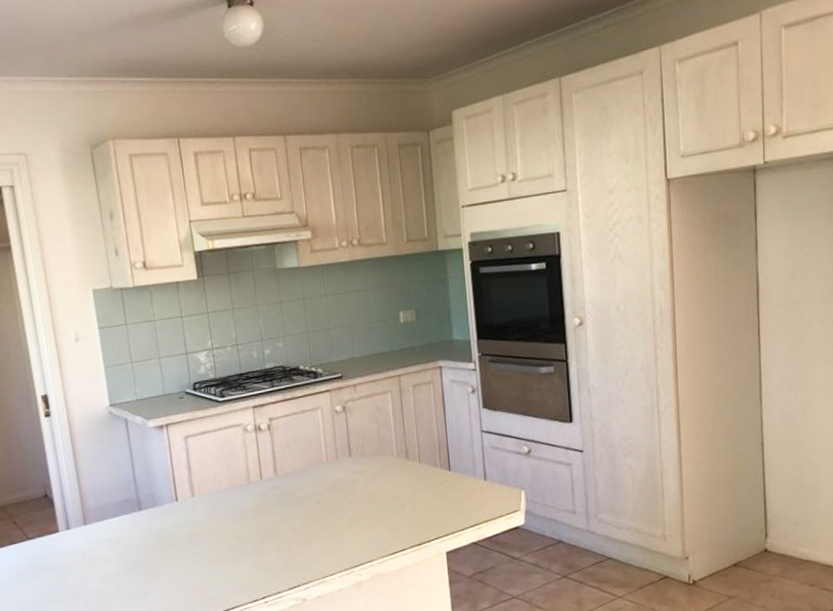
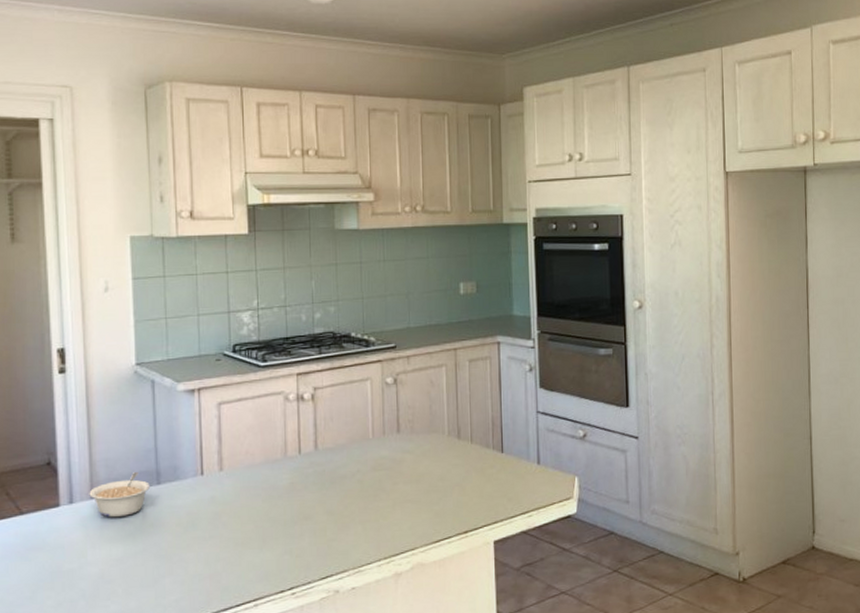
legume: none [82,500,134,541] -> present [89,471,151,518]

